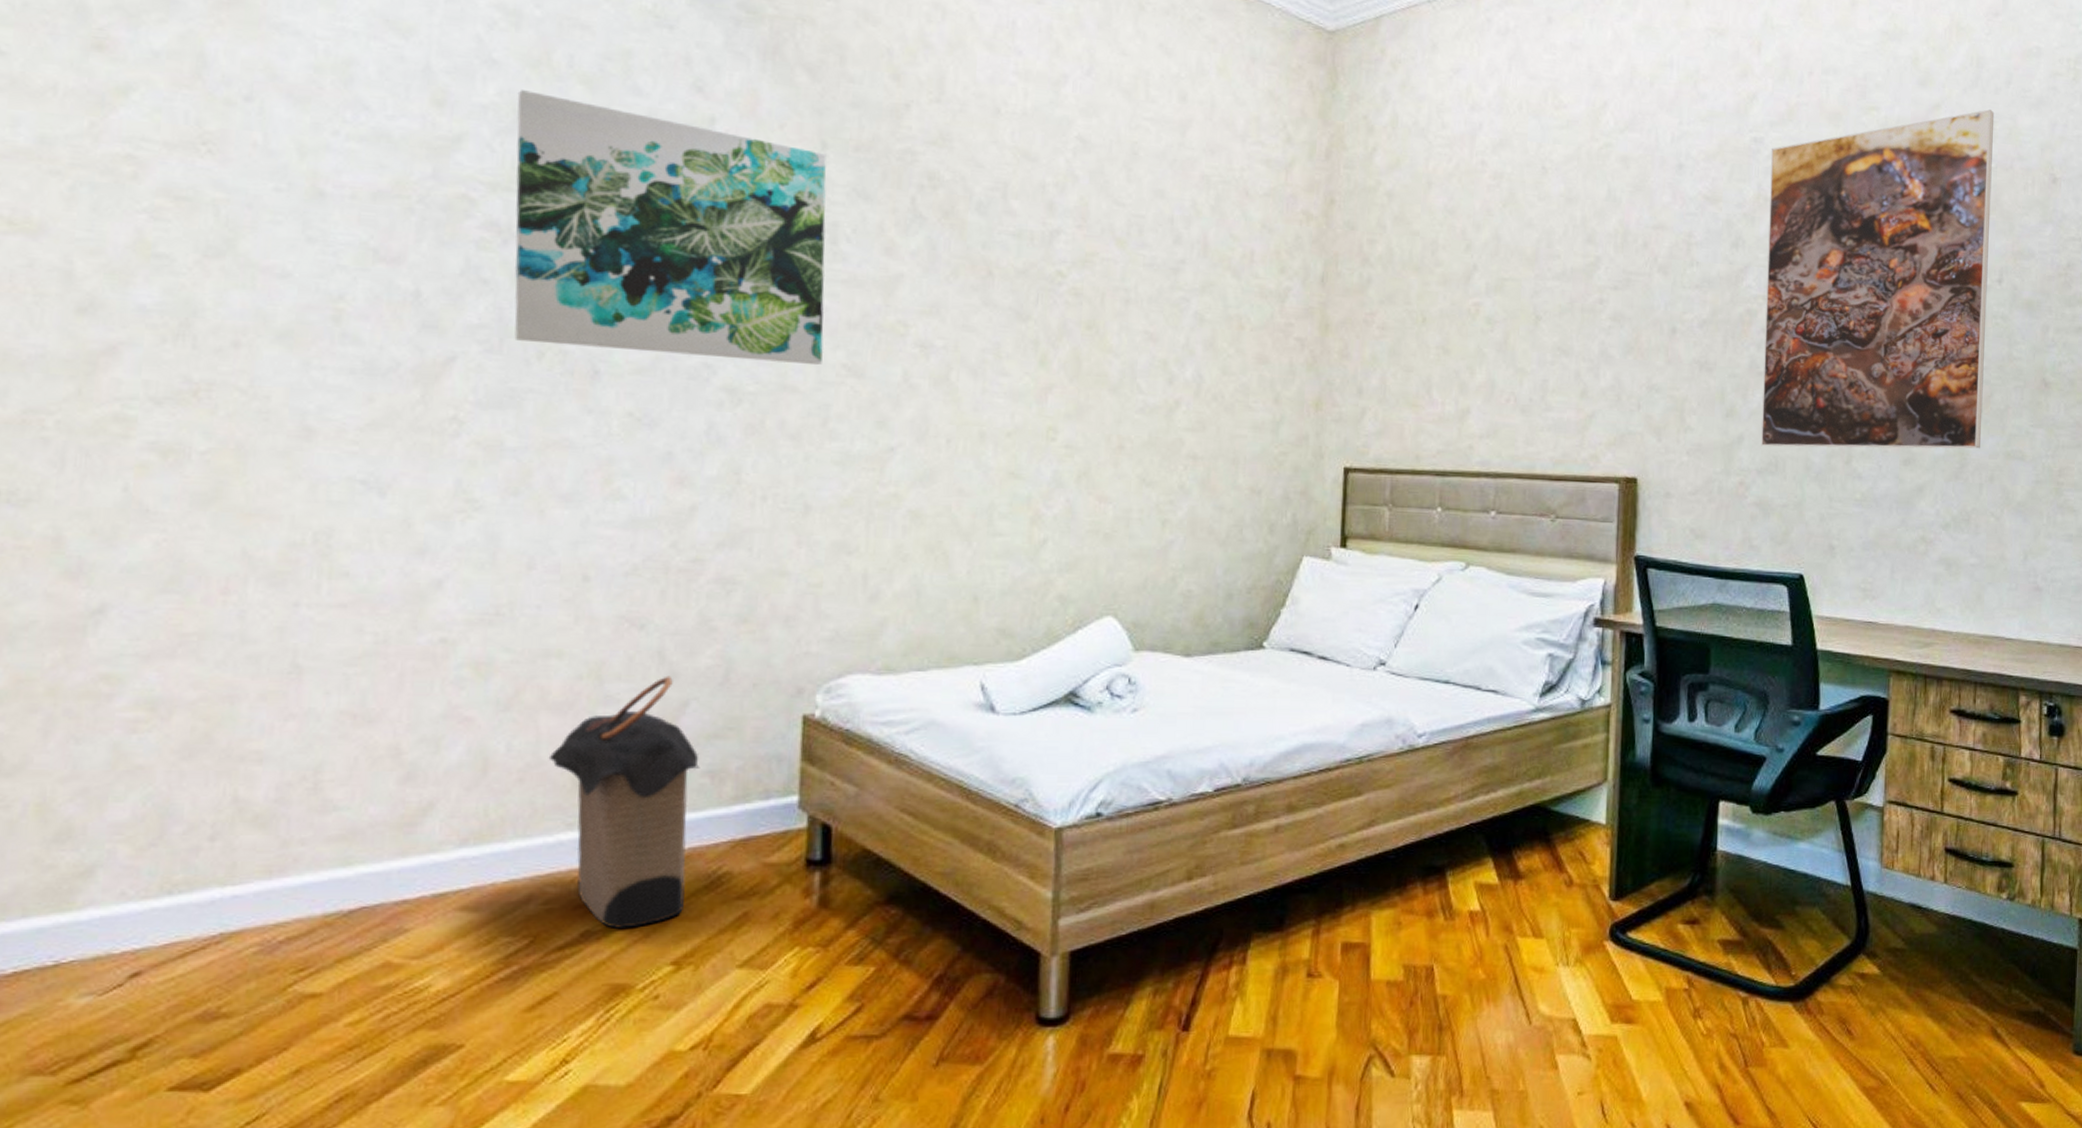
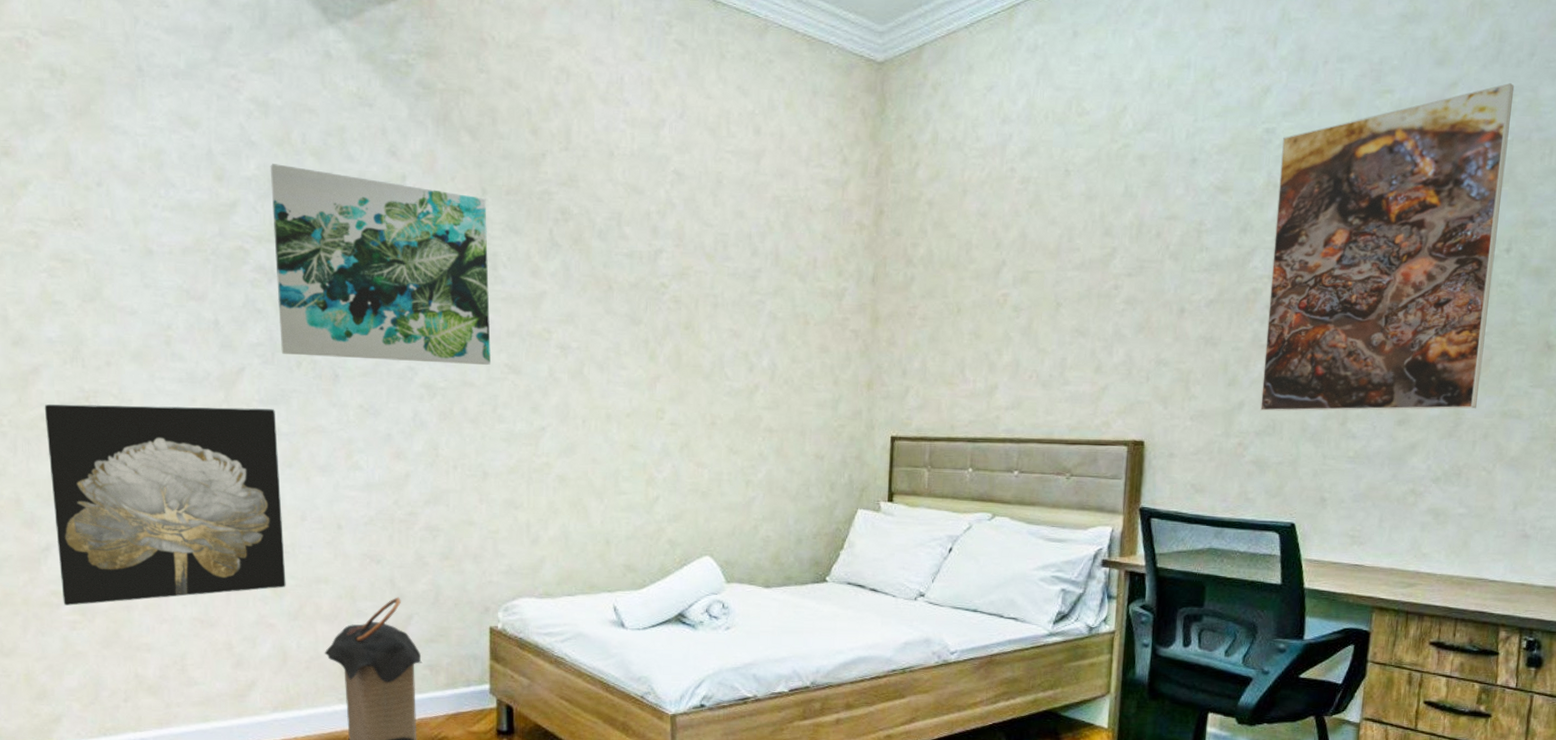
wall art: none [119,399,499,696] -> present [44,404,286,606]

